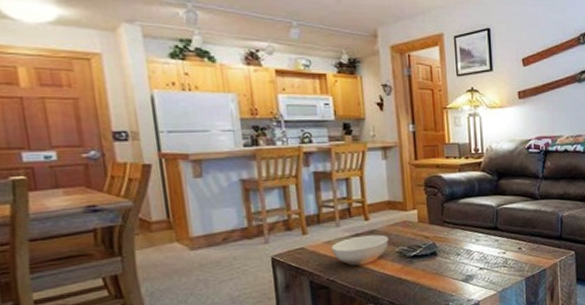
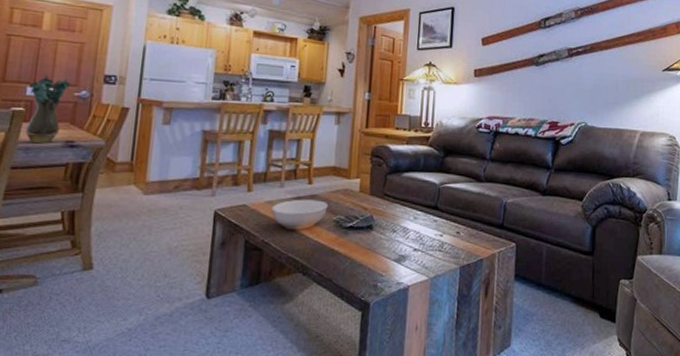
vase: none [23,138,75,213] -> present [25,75,71,144]

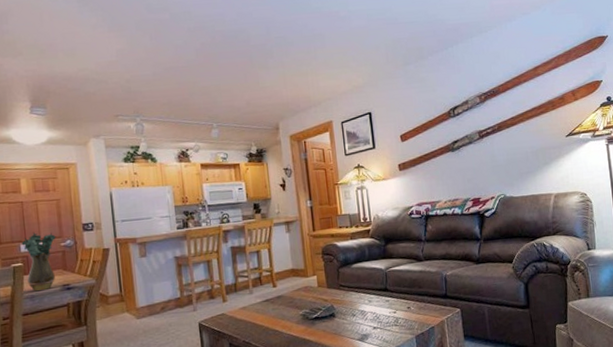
bowl: present [271,199,329,230] -> none [246,299,294,329]

